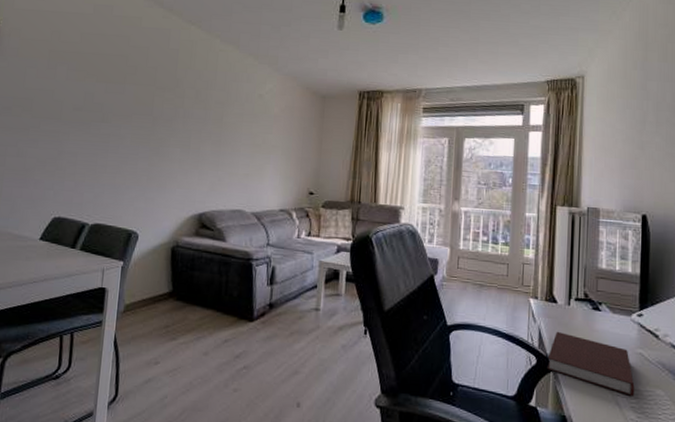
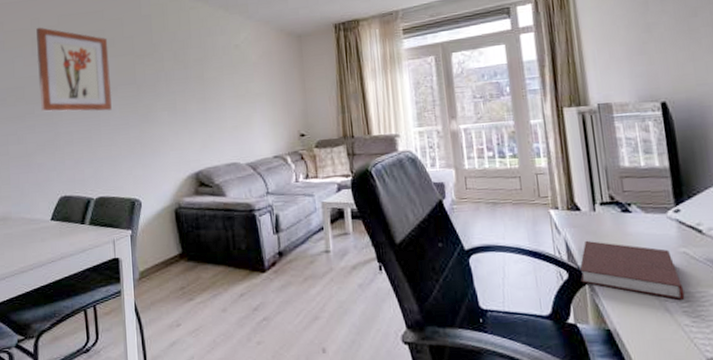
wall art: none [47,40,130,138] -> present [36,27,112,112]

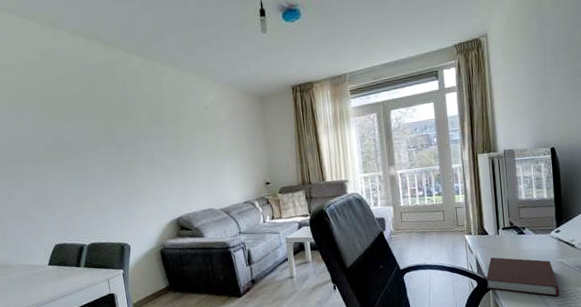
wall art: present [36,27,112,112] -> none [15,91,96,170]

